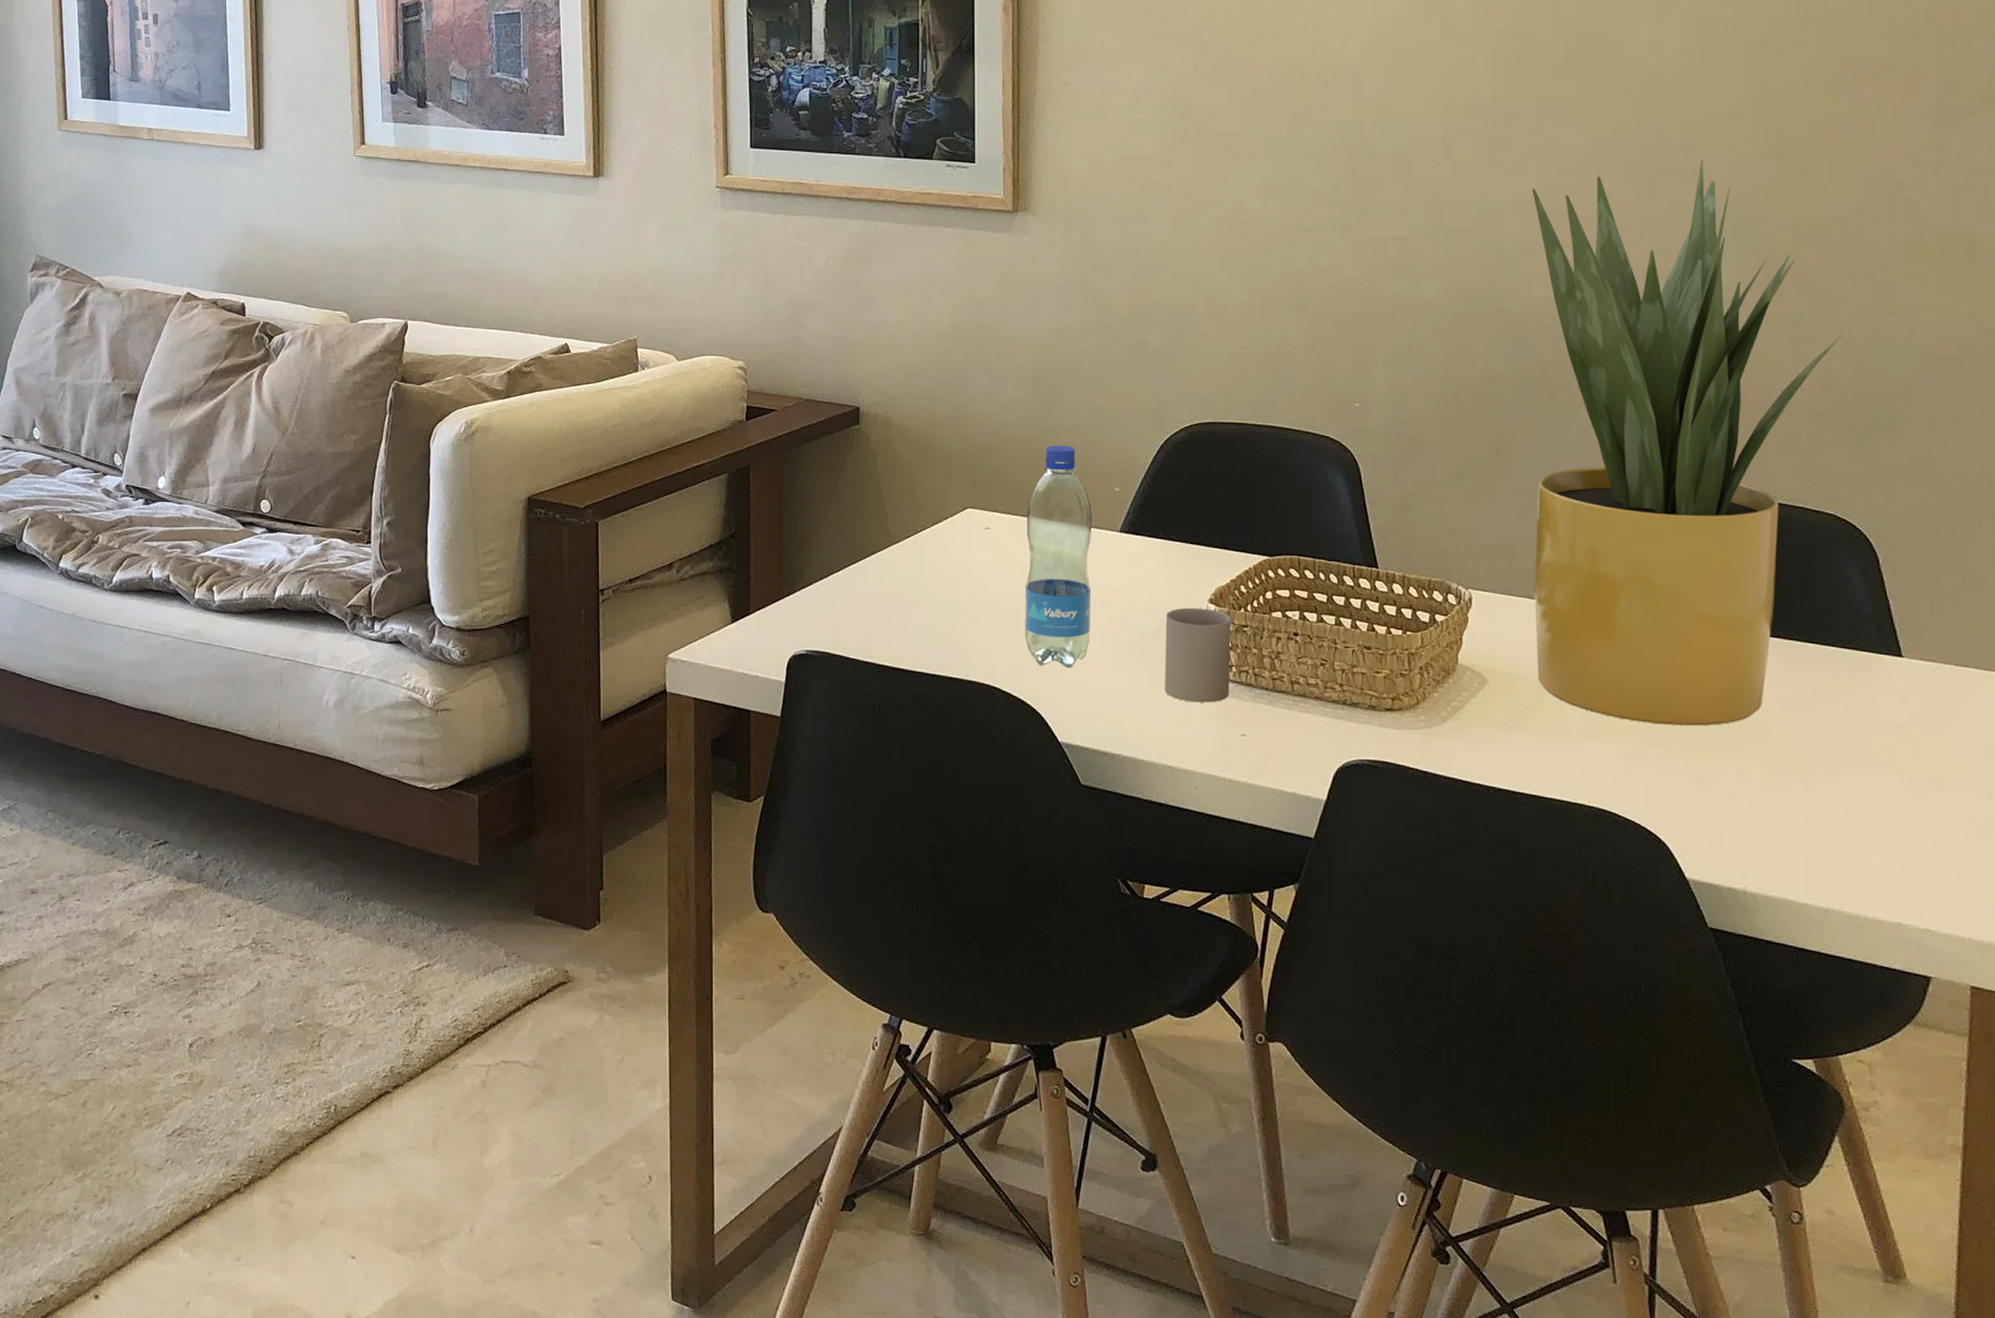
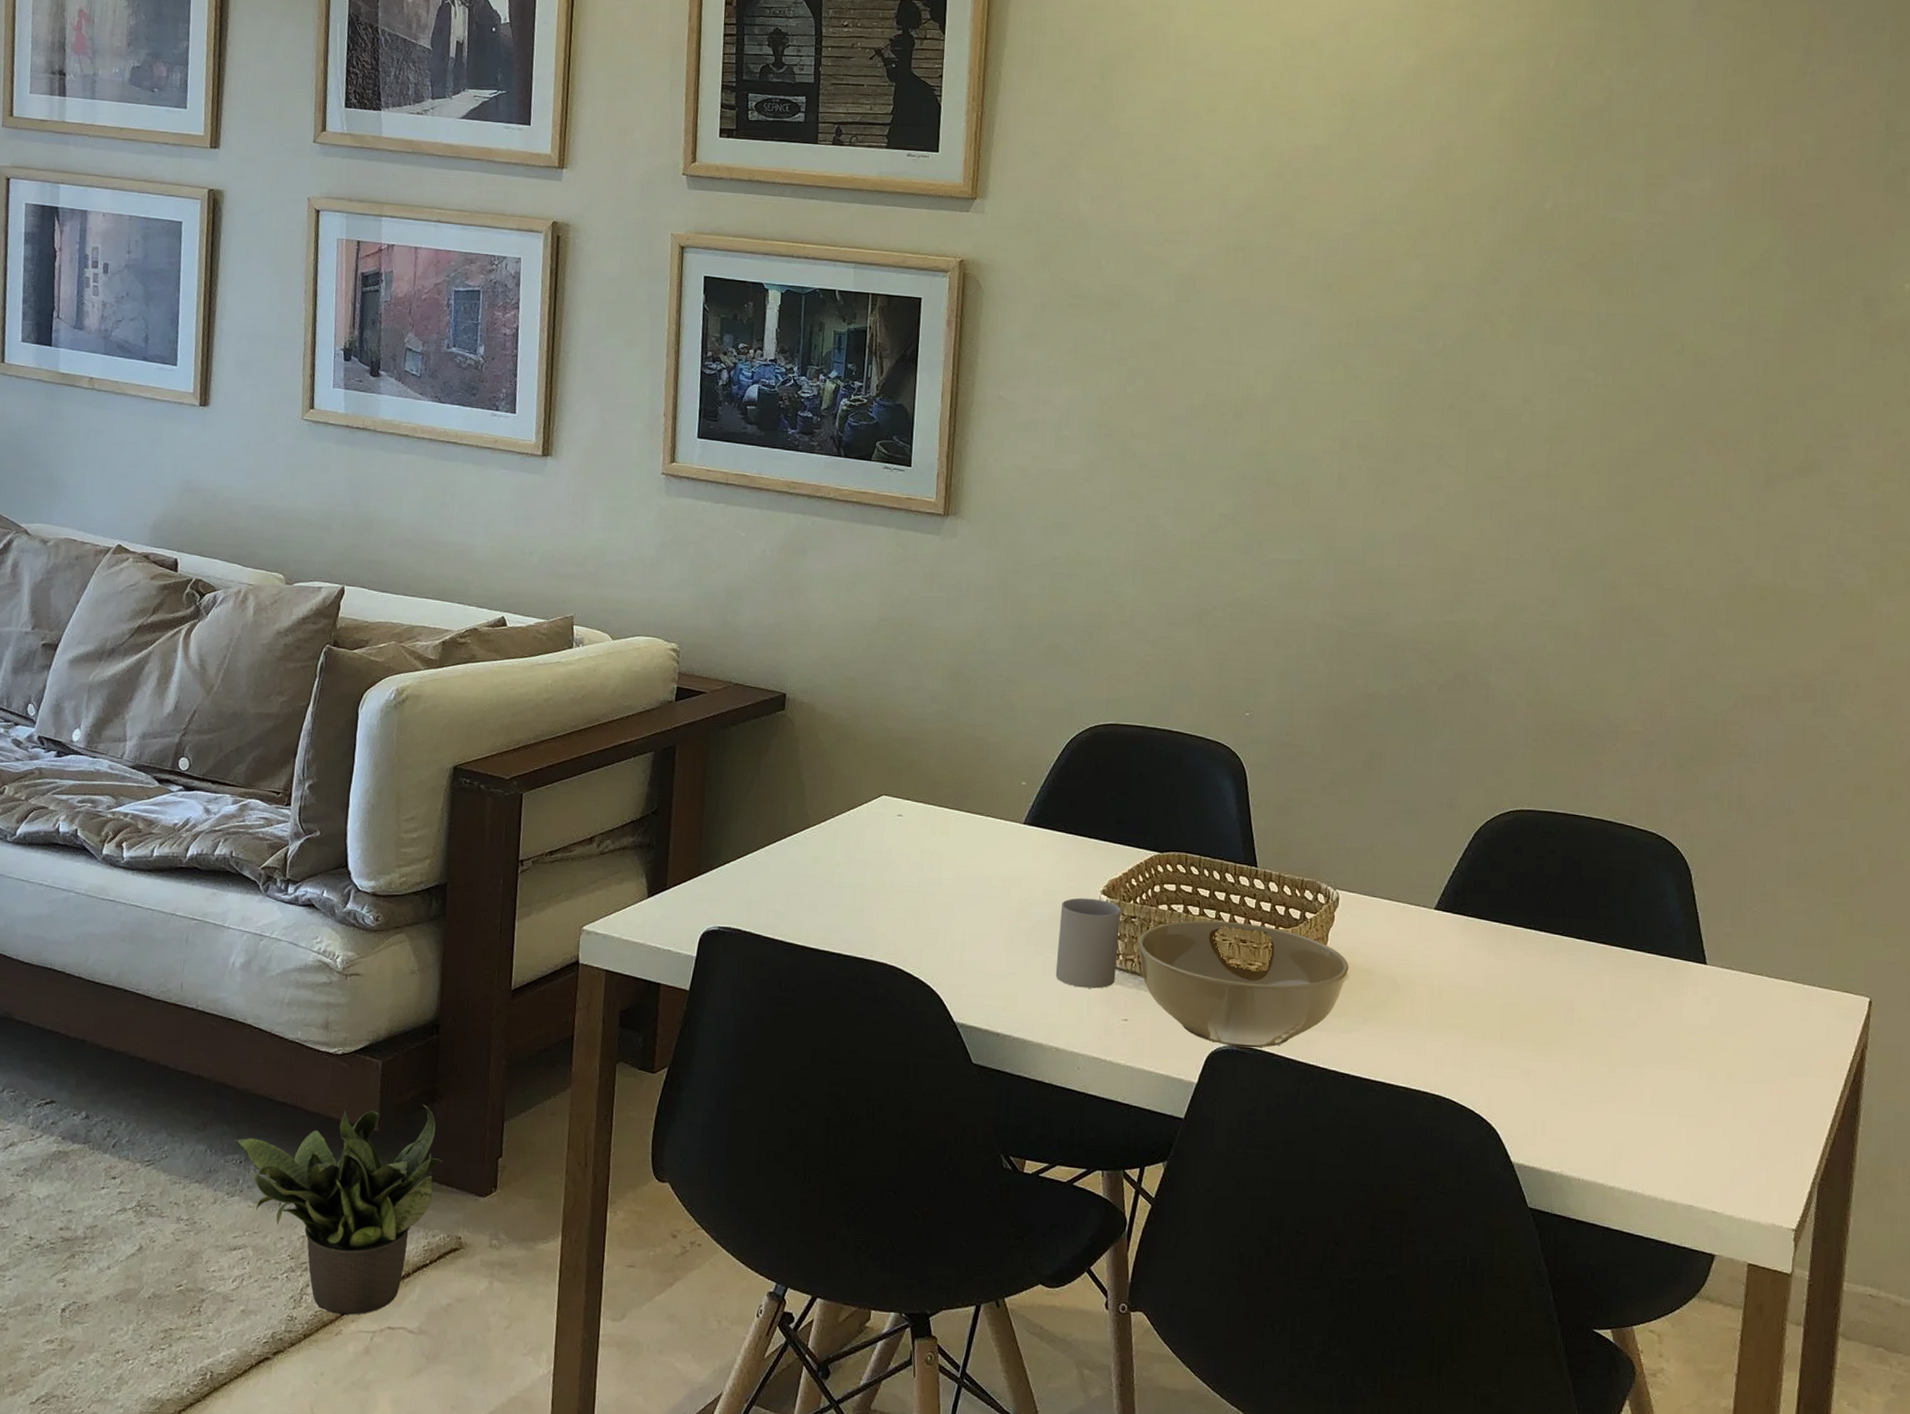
potted plant: none [341,838,545,1049] -> present [235,1104,443,1315]
bottle: present [1024,445,1092,668] -> none [928,738,999,951]
bowl: none [1251,626,1488,762] -> present [1137,920,1349,1048]
planter: present [1532,159,1842,726] -> none [1392,506,1672,1022]

